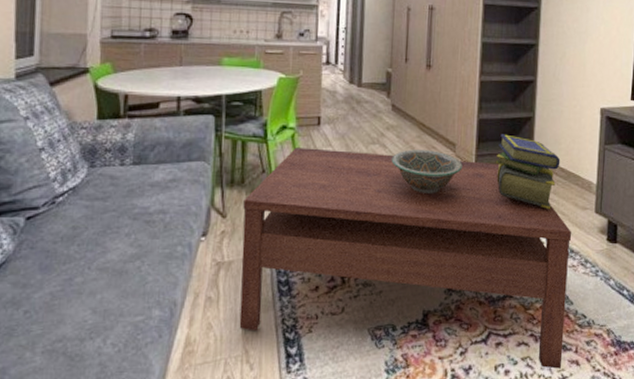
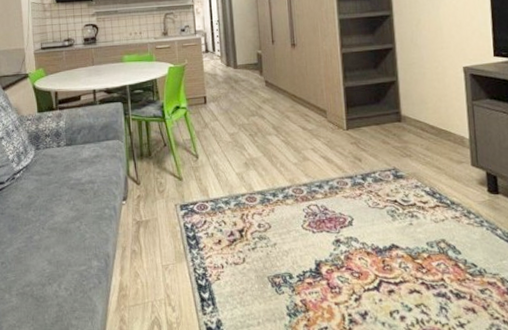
coffee table: present [239,147,572,369] -> none [152,123,458,316]
decorative bowl: present [391,150,463,193] -> none [270,118,335,156]
stack of books: present [495,134,561,209] -> none [365,98,429,164]

